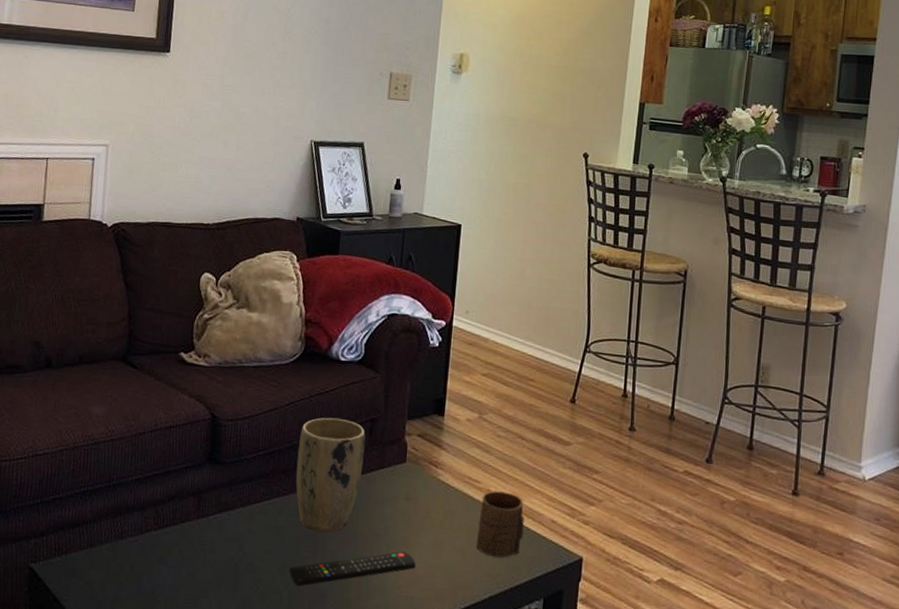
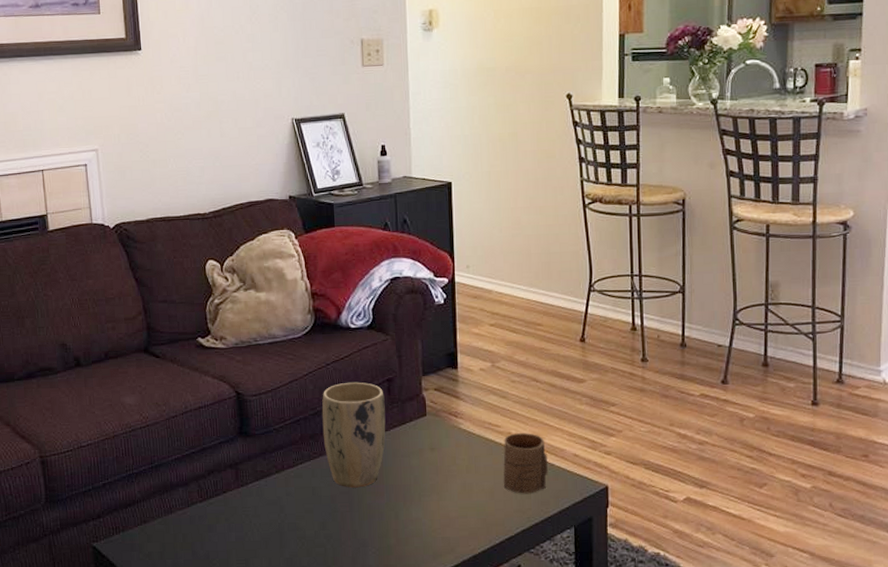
remote control: present [289,551,416,587] -> none [330,497,448,539]

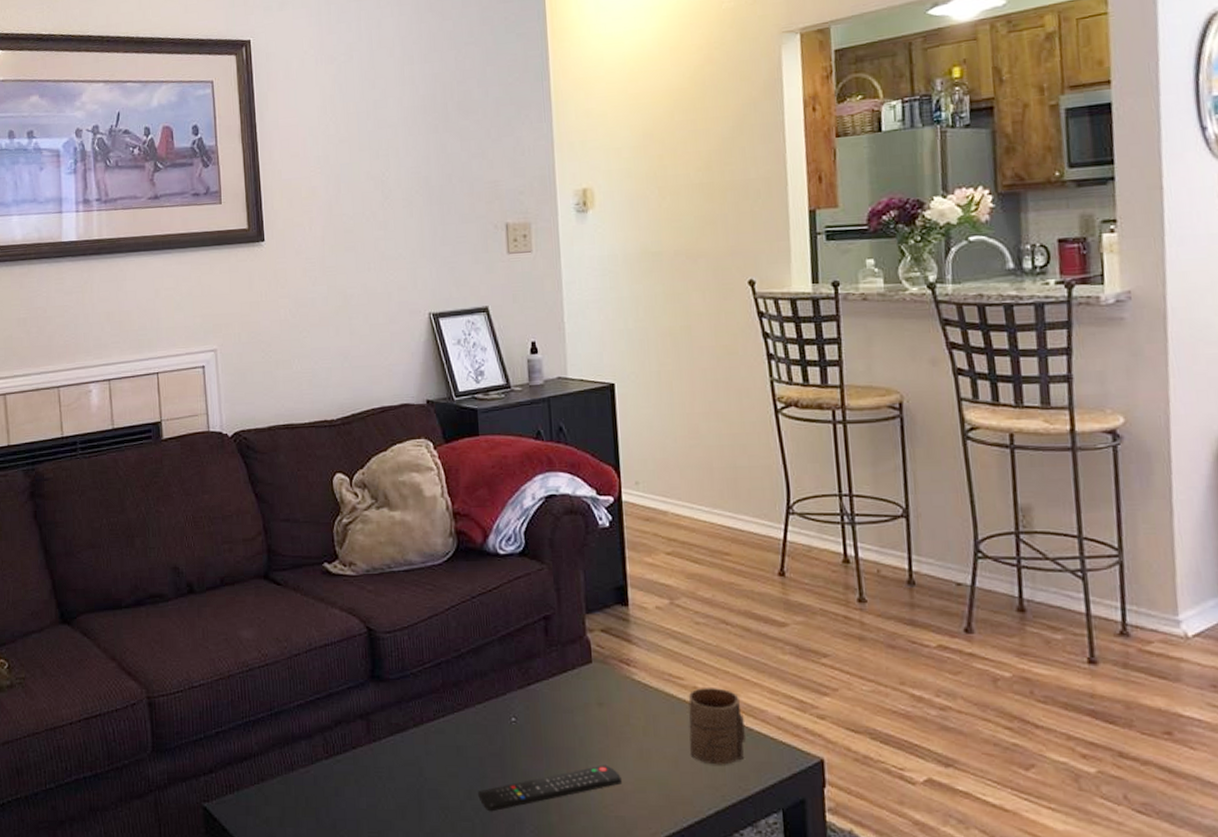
plant pot: present [322,382,386,488] -> none [466,619,544,749]
remote control: none [330,497,448,539] -> present [478,764,622,812]

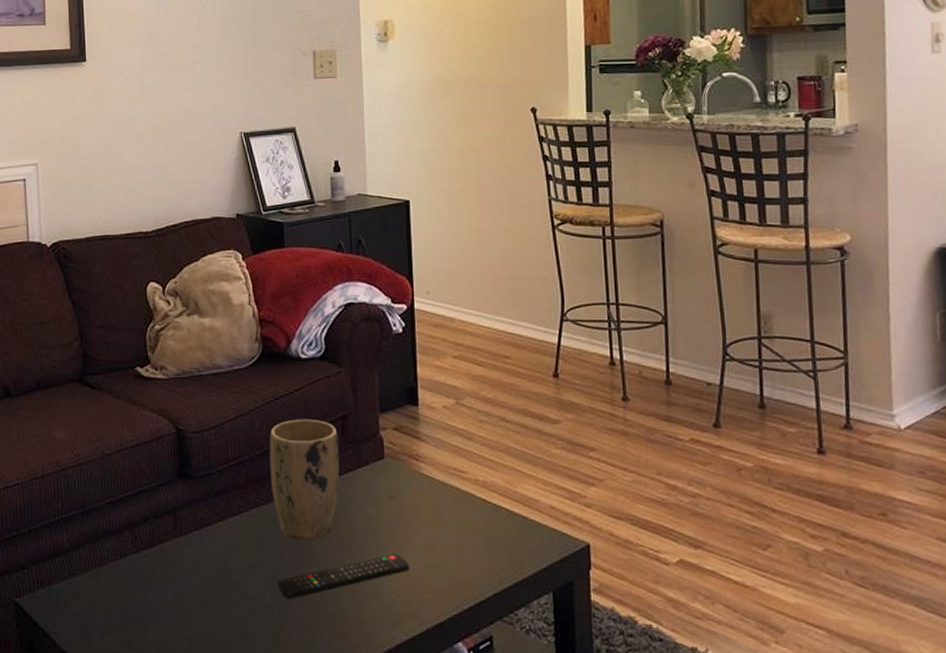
plant pot: none [466,619,544,749] -> present [269,419,340,540]
cup: present [688,688,746,765] -> none [470,480,521,551]

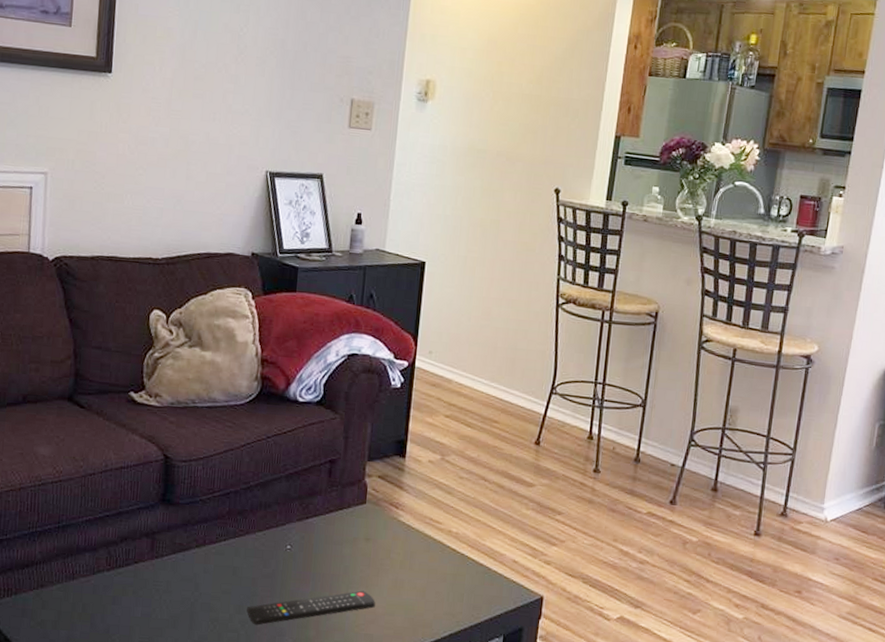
plant pot: present [269,419,340,540] -> none [252,458,325,573]

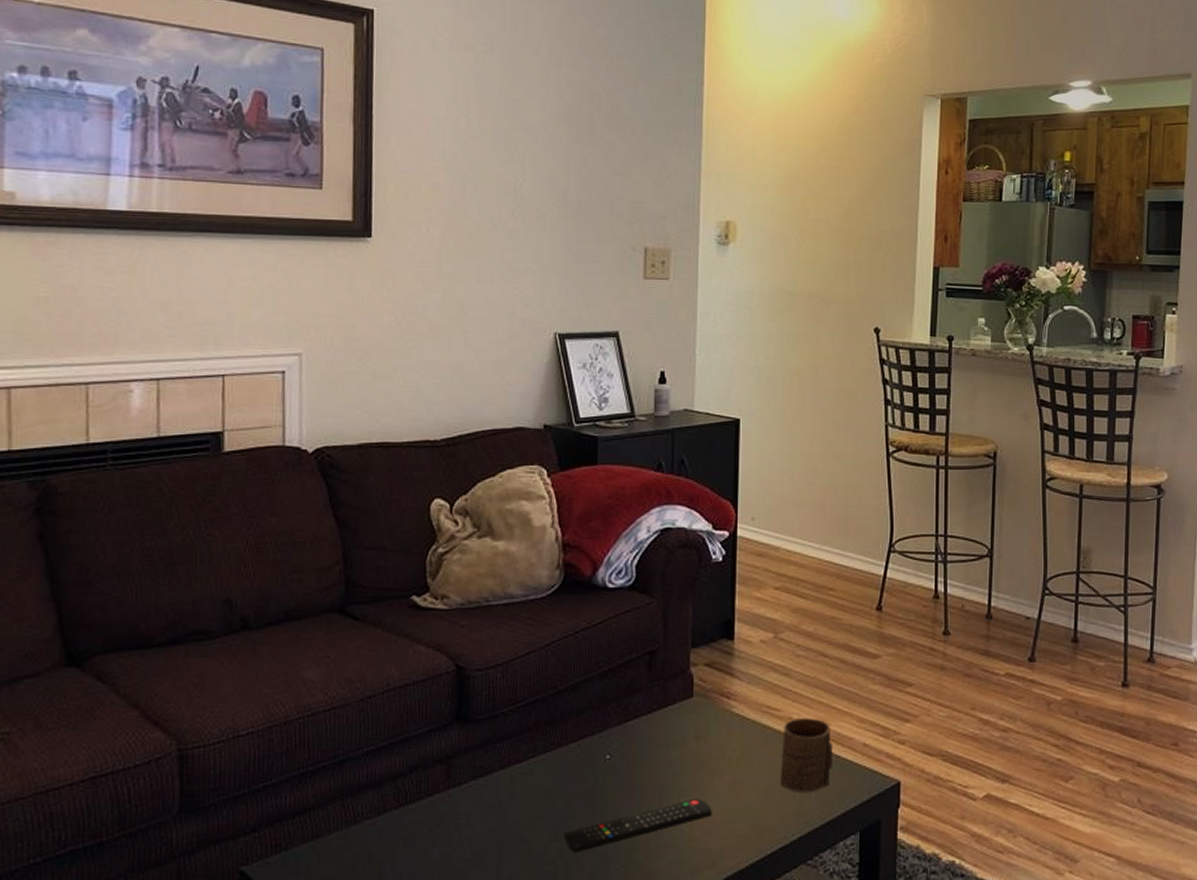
cup: none [436,532,486,597] -> present [780,718,833,792]

